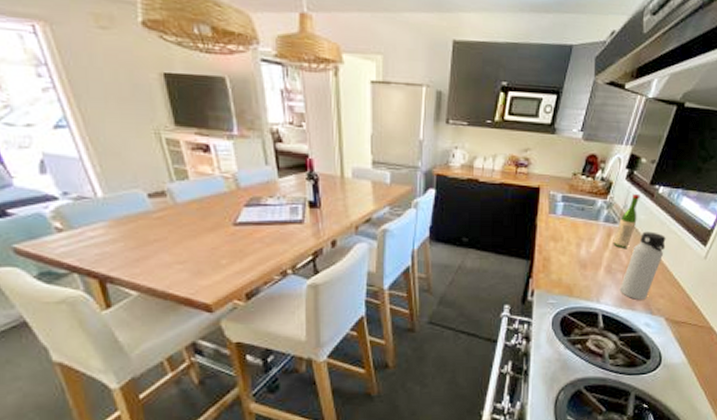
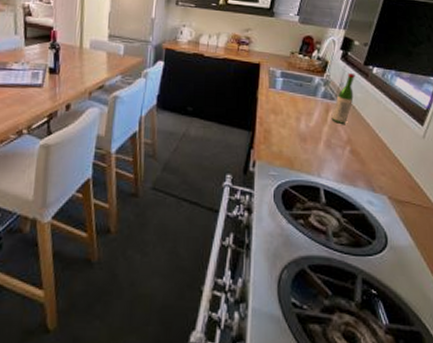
water bottle: present [619,231,666,300] -> none [340,109,383,176]

